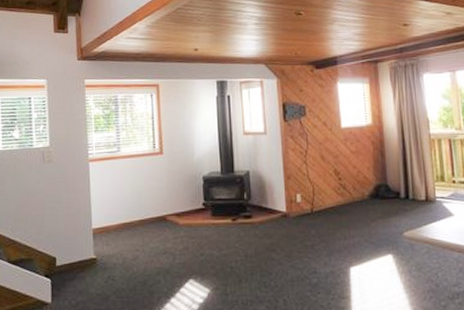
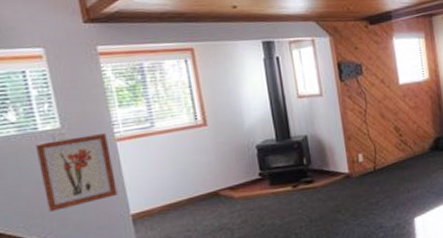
wall art: none [29,154,85,218] -> present [34,133,118,212]

